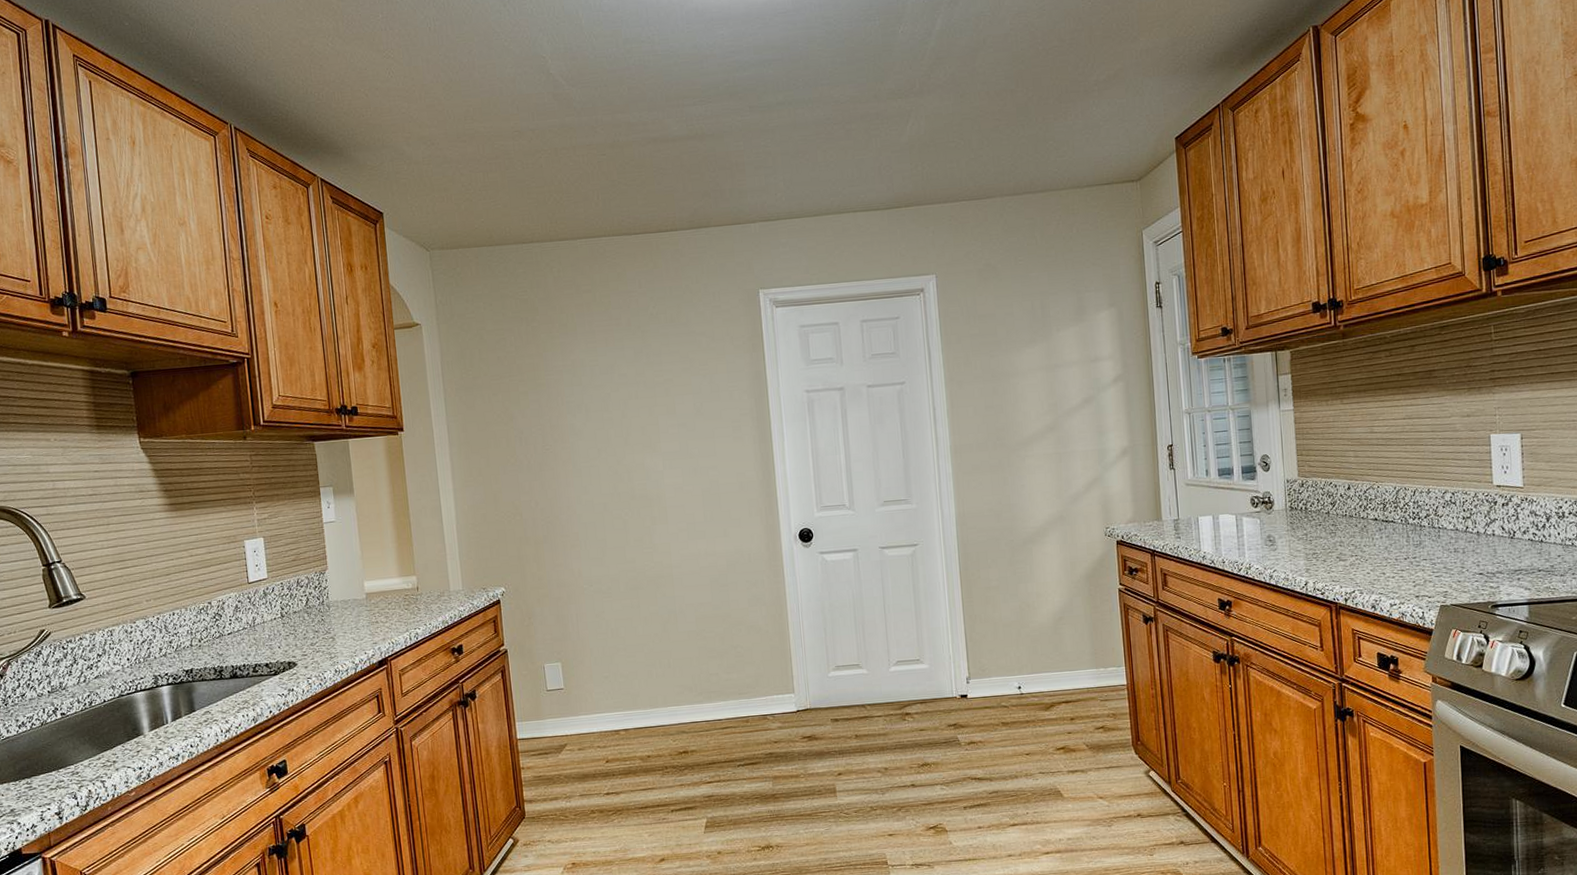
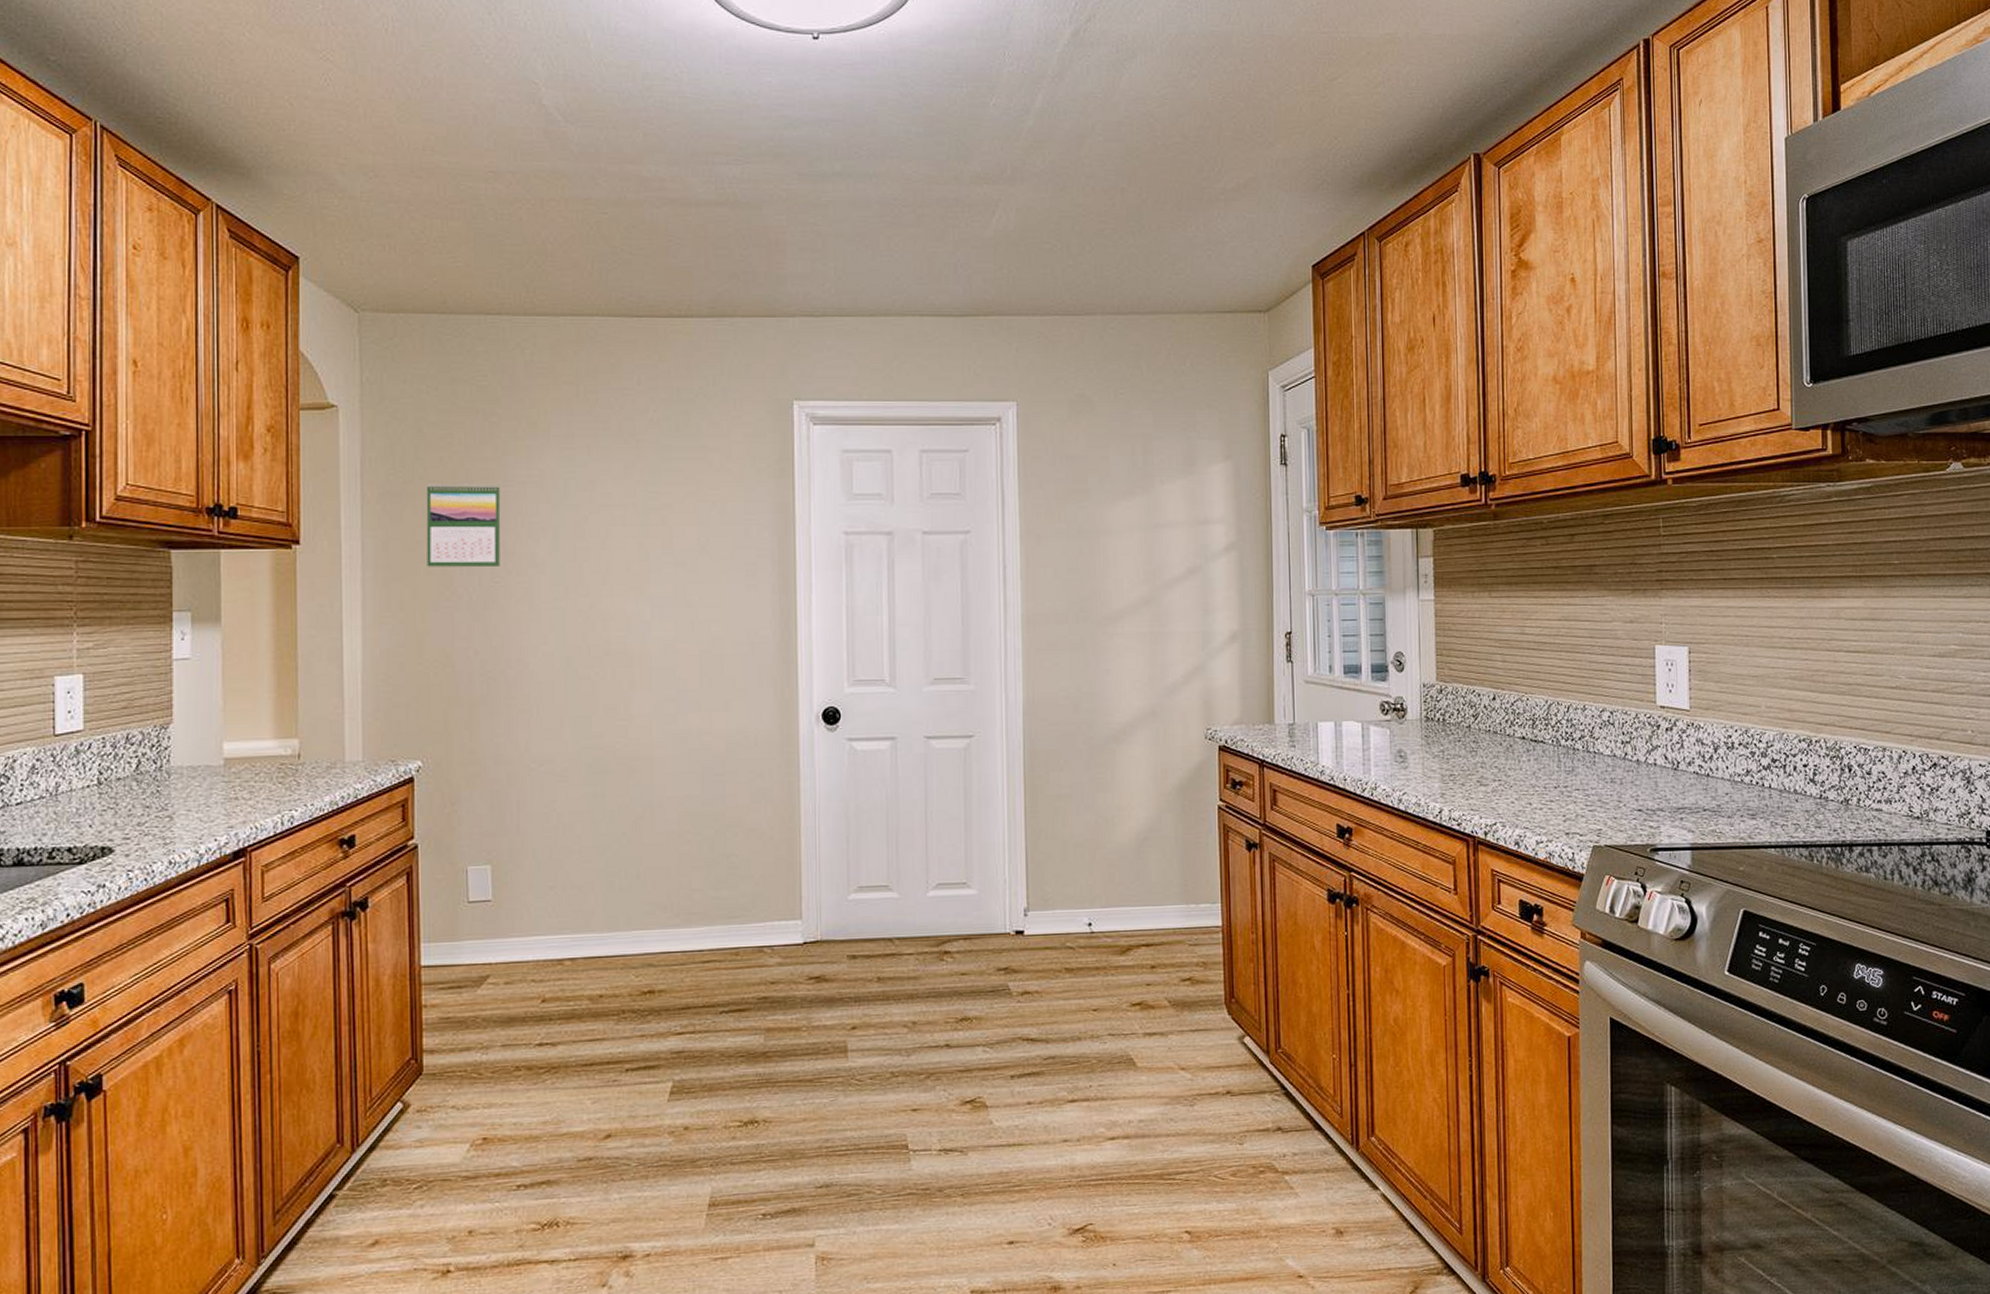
calendar: none [490,374,549,441] -> present [426,483,501,568]

